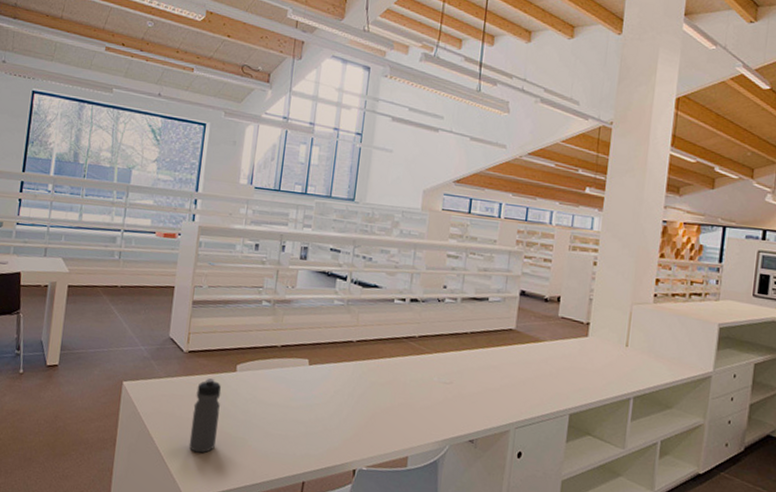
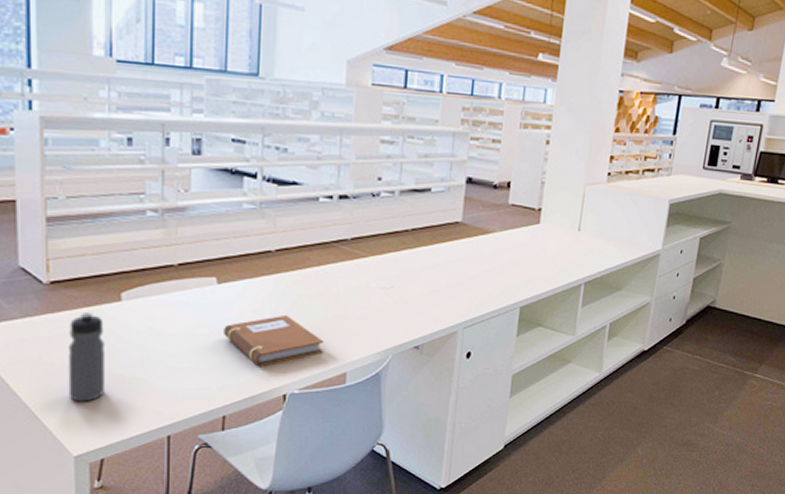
notebook: none [310,397,391,441] -> present [224,314,324,366]

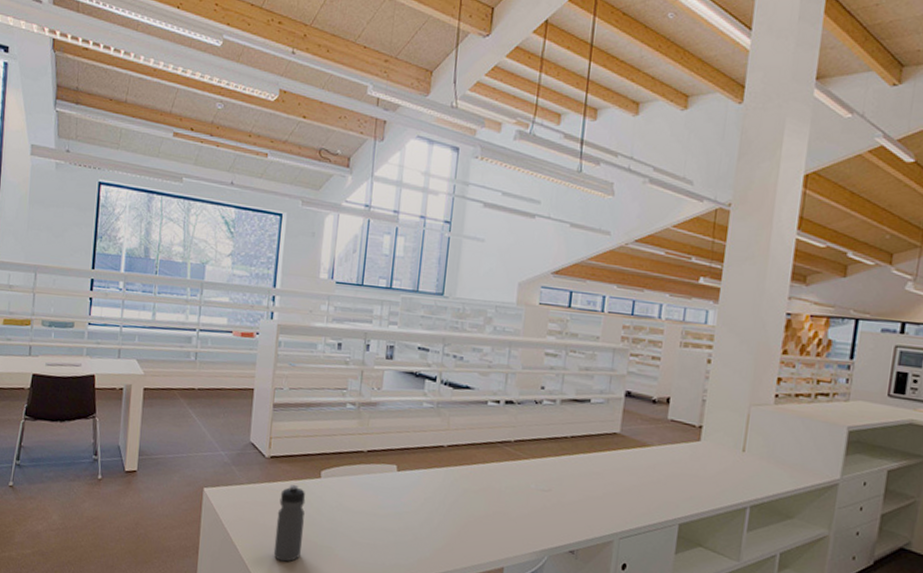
notebook: present [224,314,324,366] -> none [399,505,485,551]

